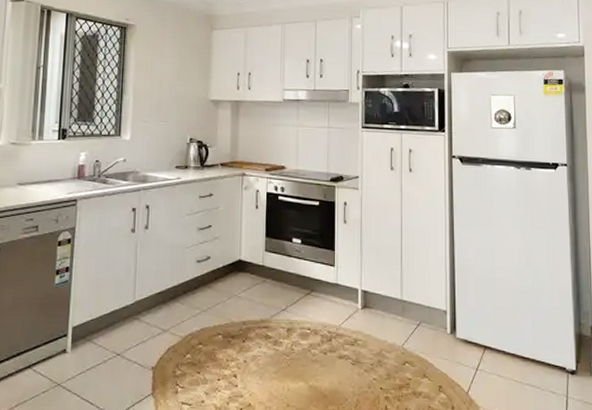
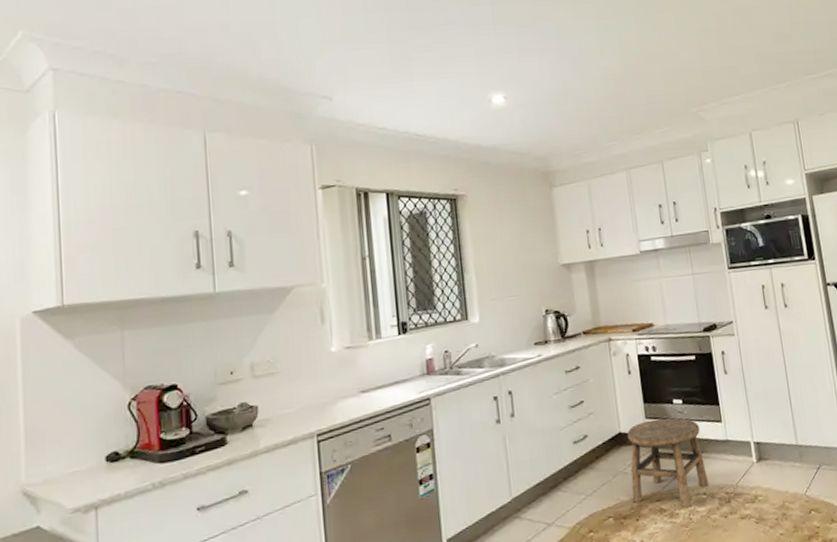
stool: none [242,253,315,338] -> present [627,417,709,508]

